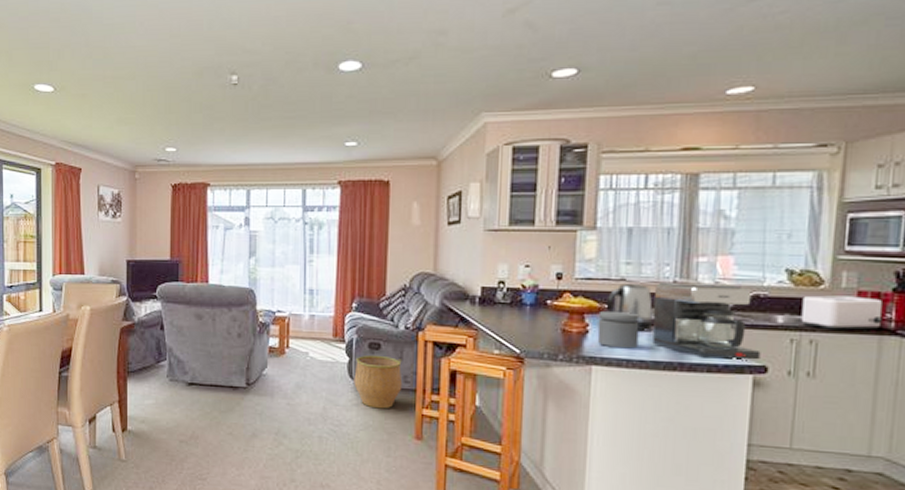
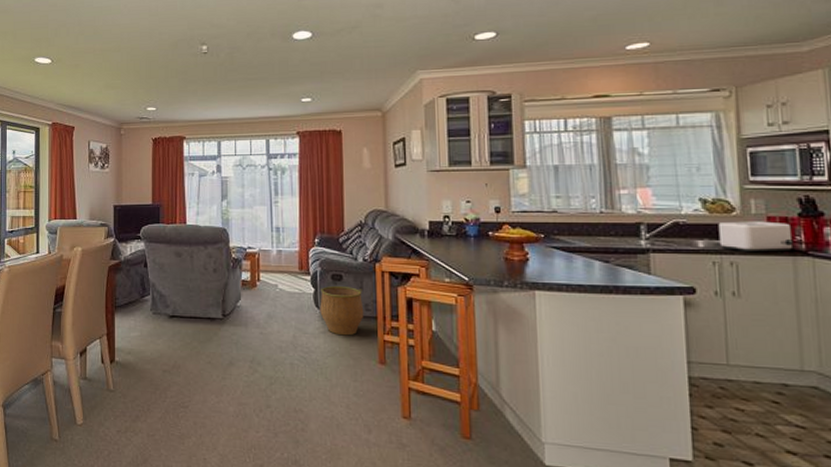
jar: present [597,310,640,349] -> none [536,239,575,274]
kettle: present [606,284,654,331] -> none [541,215,587,257]
coffee maker: present [652,283,761,360] -> none [583,214,688,282]

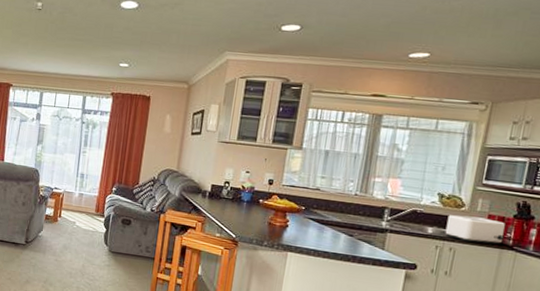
basket: present [320,285,364,336] -> none [108,228,146,271]

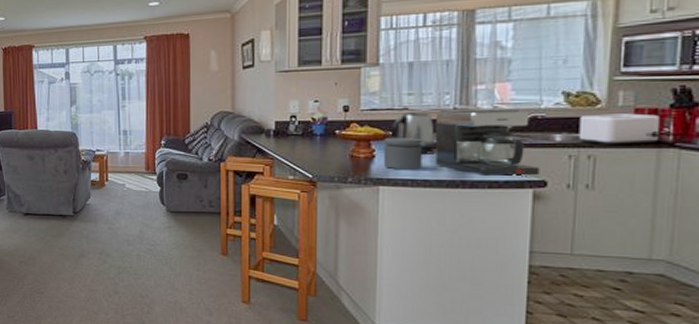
jar: none [294,211,327,242] -> present [383,137,423,170]
kettle: none [303,192,338,230] -> present [390,112,436,153]
coffee maker: none [334,194,413,259] -> present [435,109,540,176]

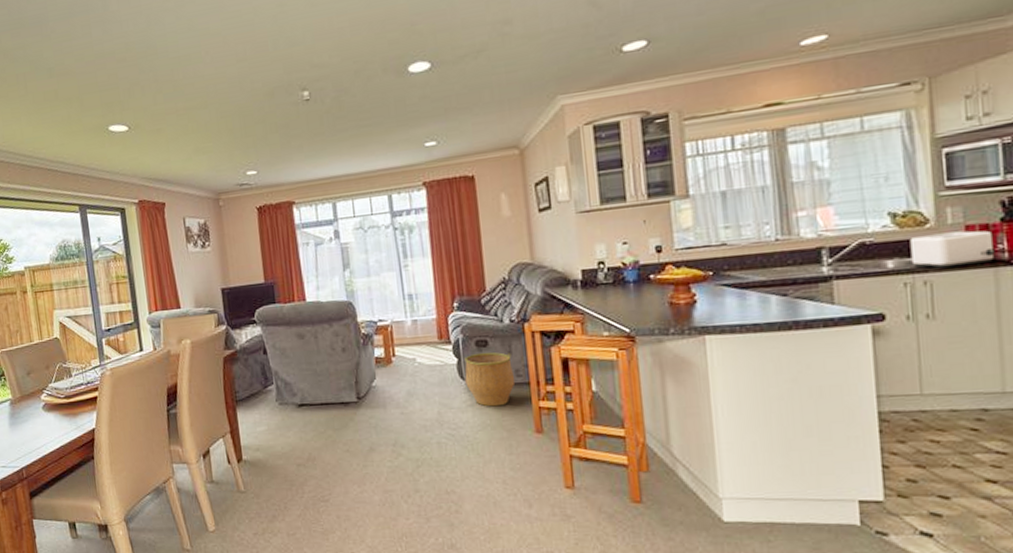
basket: none [165,184,208,230] -> present [464,352,516,407]
jar: present [383,137,423,170] -> none [704,276,749,315]
kettle: present [390,112,436,153] -> none [709,246,762,294]
coffee maker: present [435,109,540,176] -> none [756,236,876,314]

